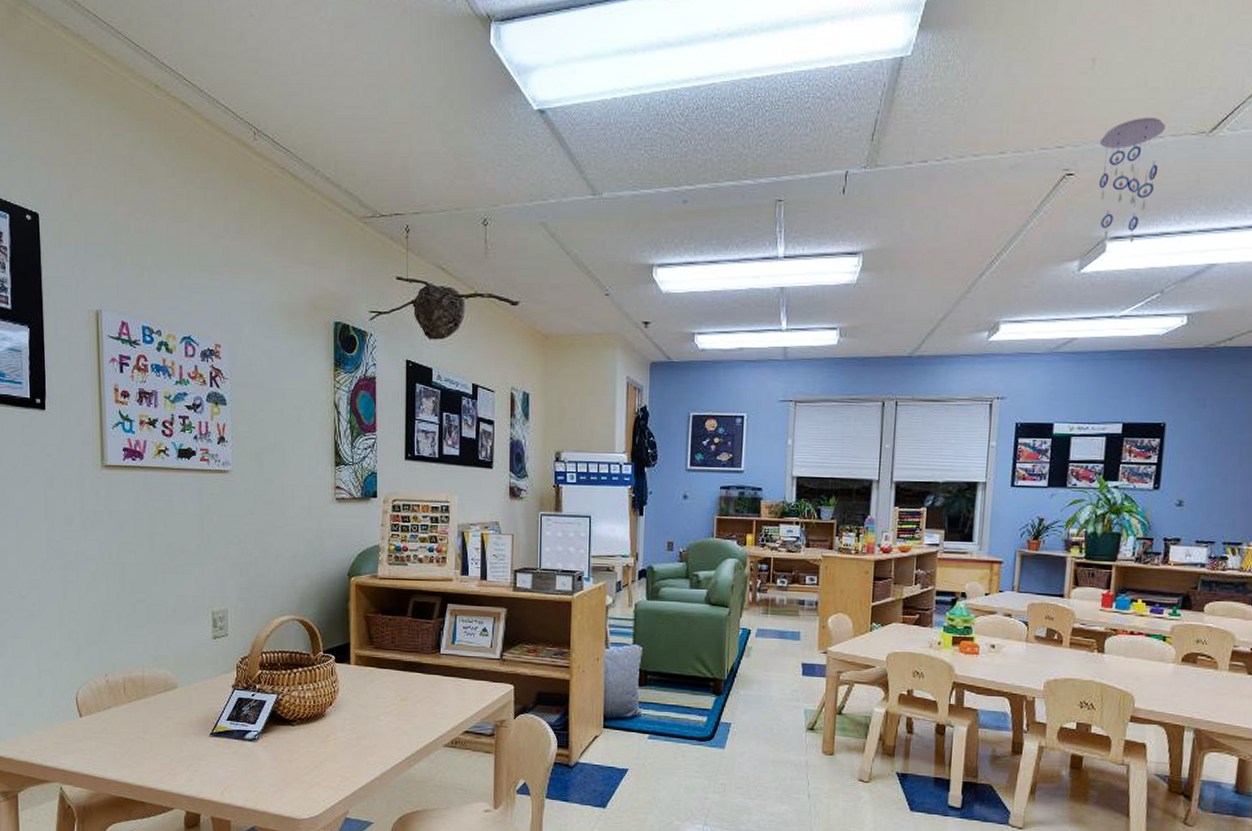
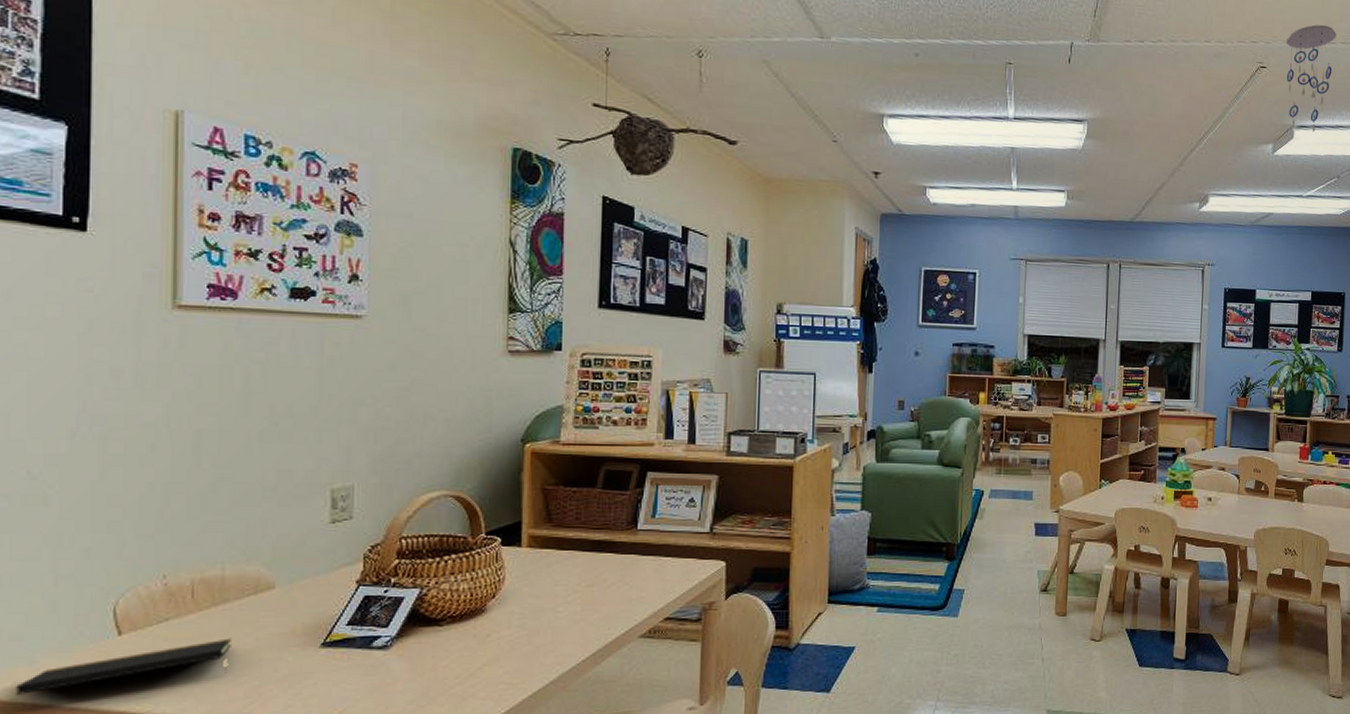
notepad: none [21,724,152,756] -> present [15,638,233,695]

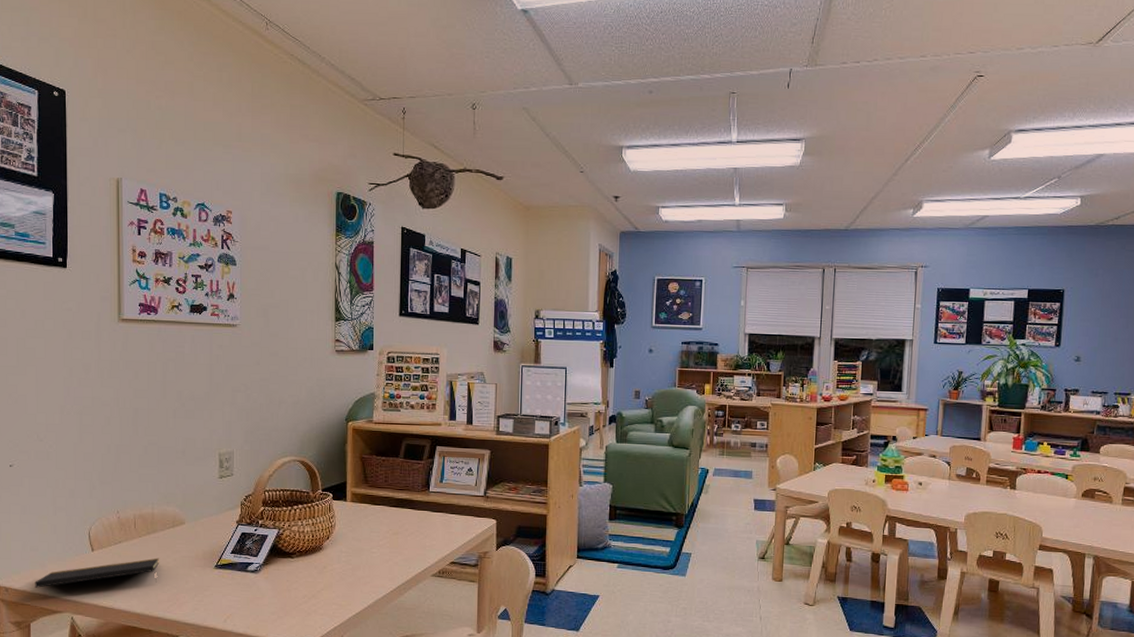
ceiling mobile: present [1286,24,1336,132] -> none [1004,29,1060,135]

